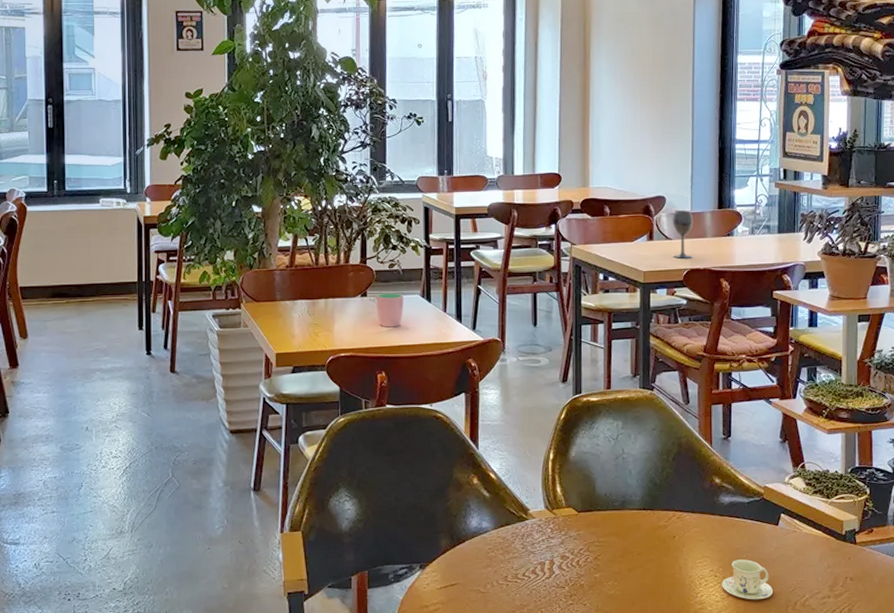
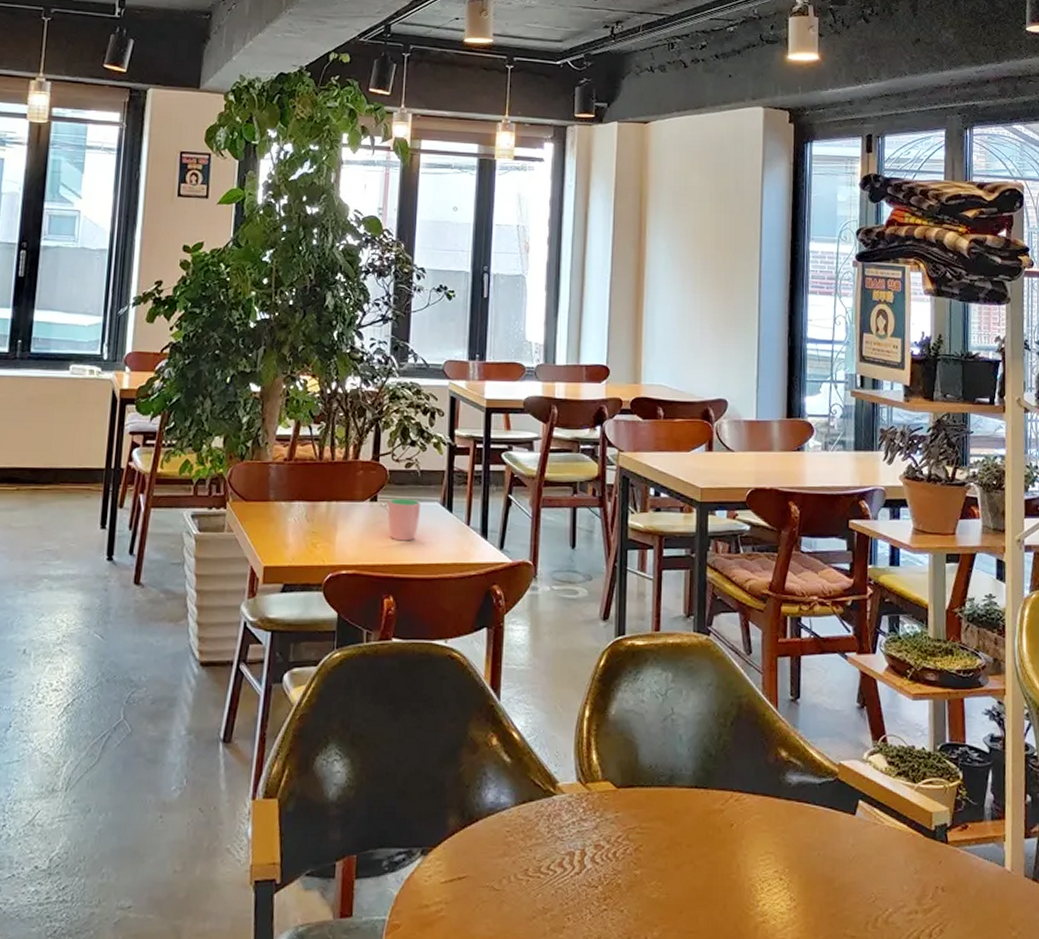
wine glass: present [672,210,694,259] -> none [734,417,759,475]
cup and saucer: present [722,559,774,600] -> none [788,858,850,913]

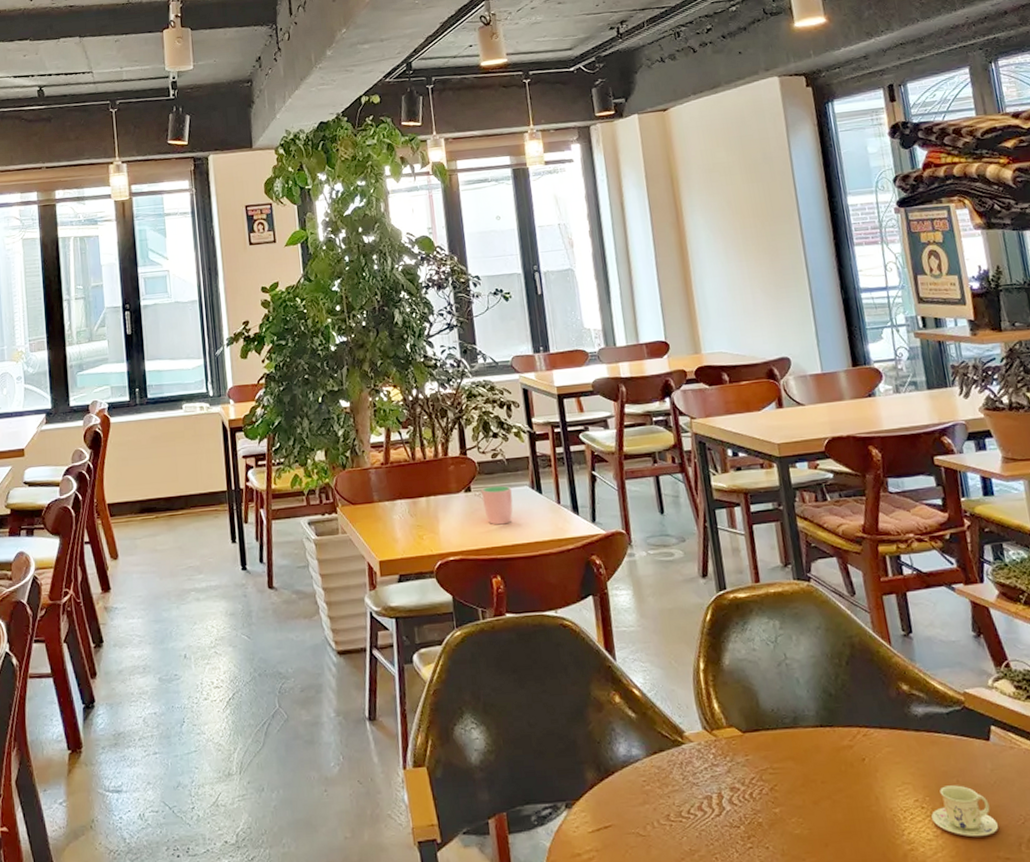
cup and saucer: none [788,858,850,913] -> present [931,785,999,837]

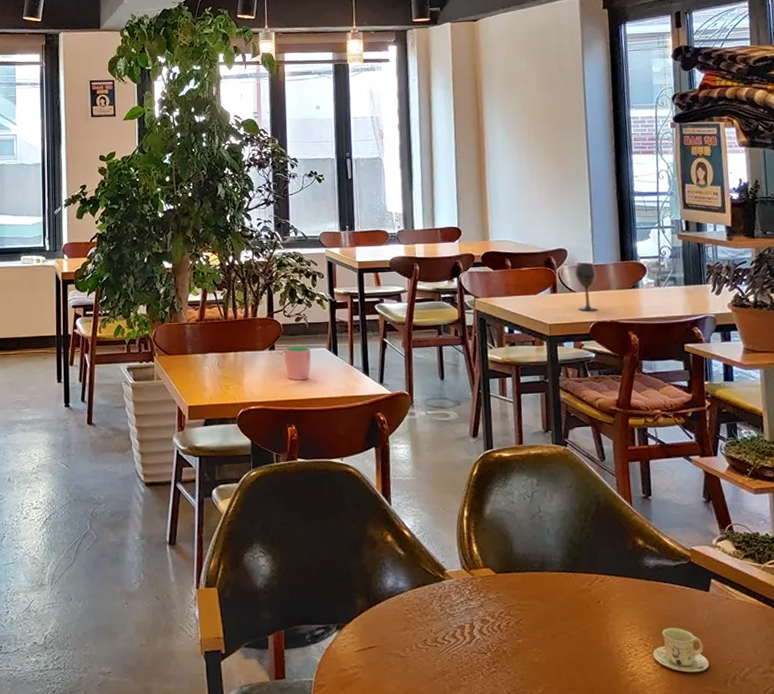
wine glass: none [801,370,831,427] -> present [574,262,598,311]

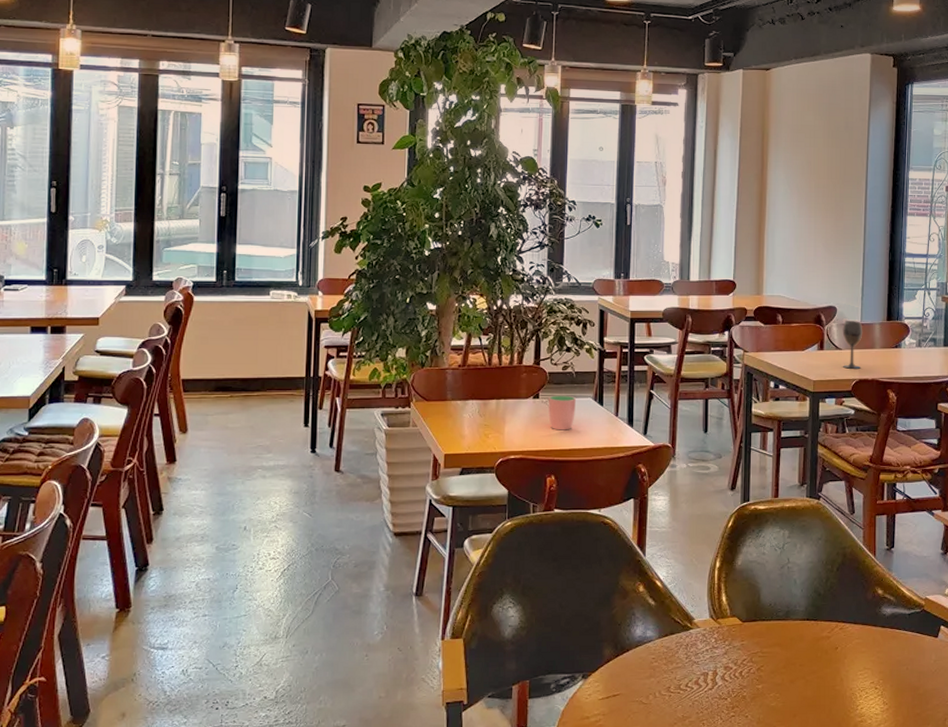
cup and saucer: present [653,628,710,673] -> none [882,671,932,713]

